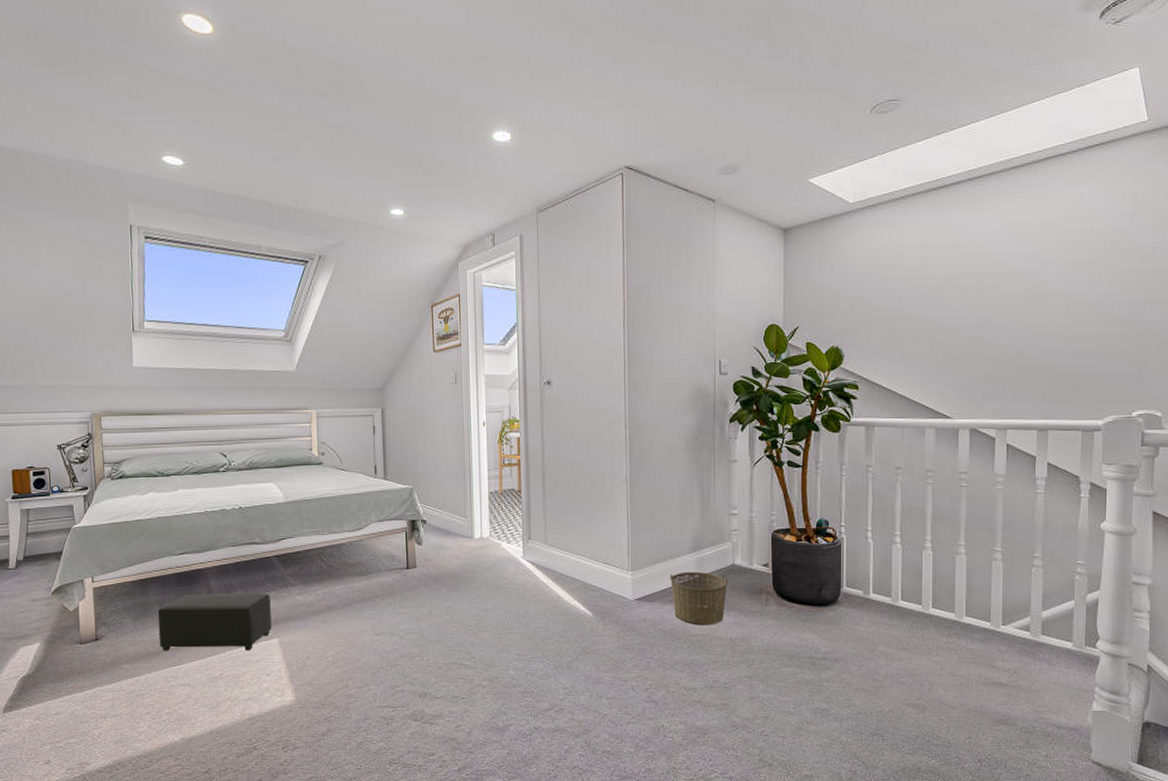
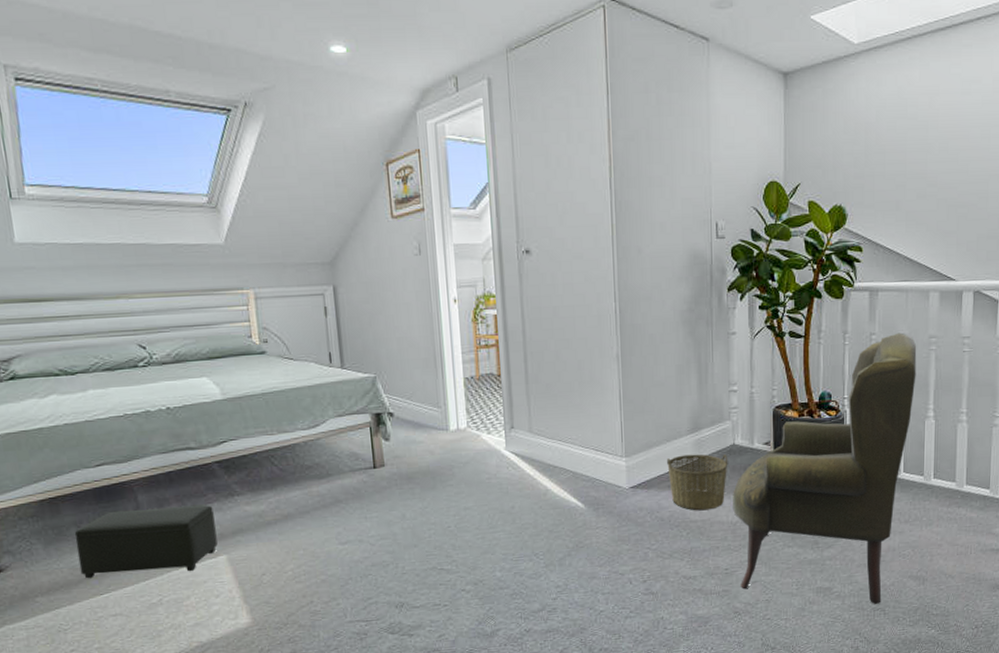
armchair: none [731,466,913,729] -> present [732,332,917,604]

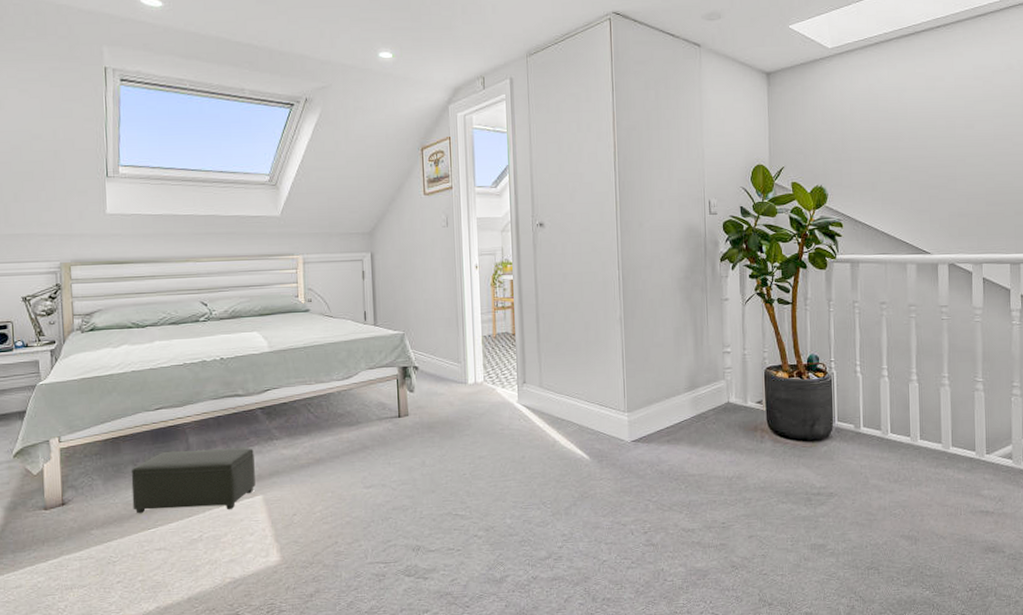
basket: present [667,454,728,511] -> none [666,410,724,465]
armchair: present [732,332,917,604] -> none [727,301,898,563]

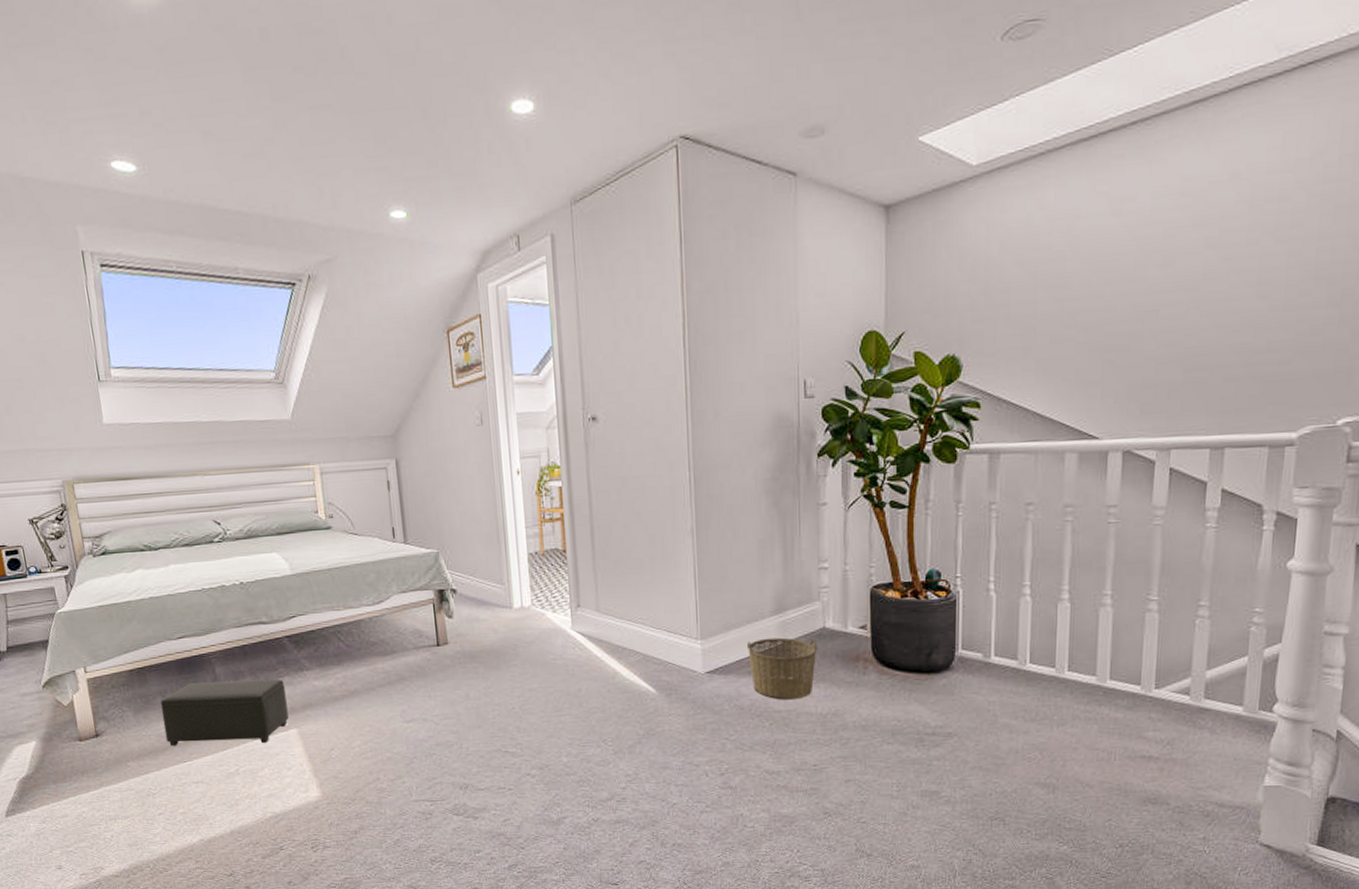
basket: none [666,410,724,465] -> present [747,637,818,700]

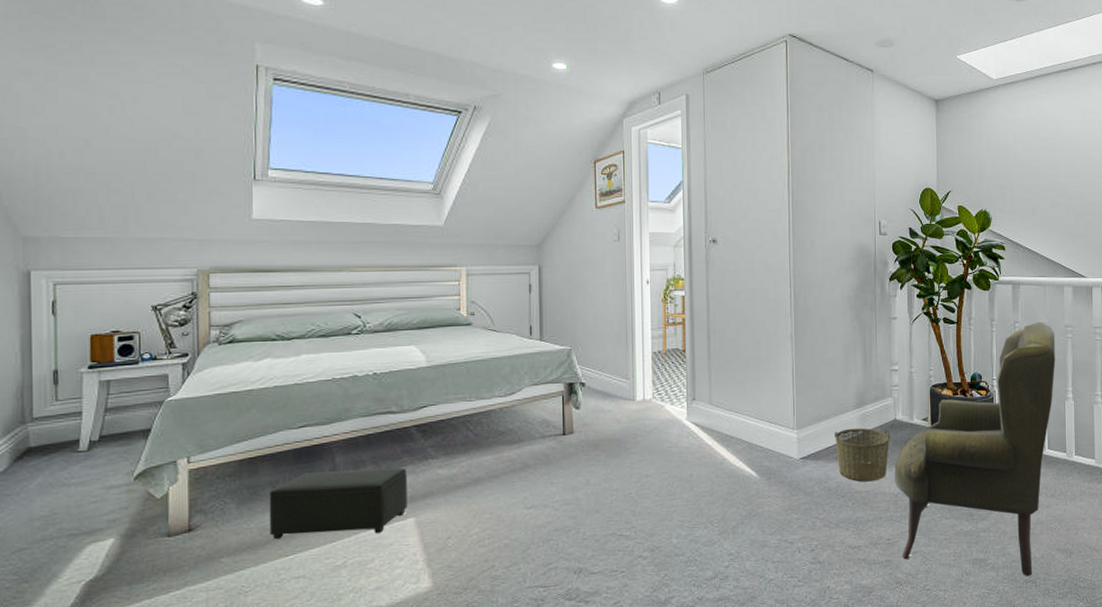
armchair: none [821,501,1048,813] -> present [893,321,1056,576]

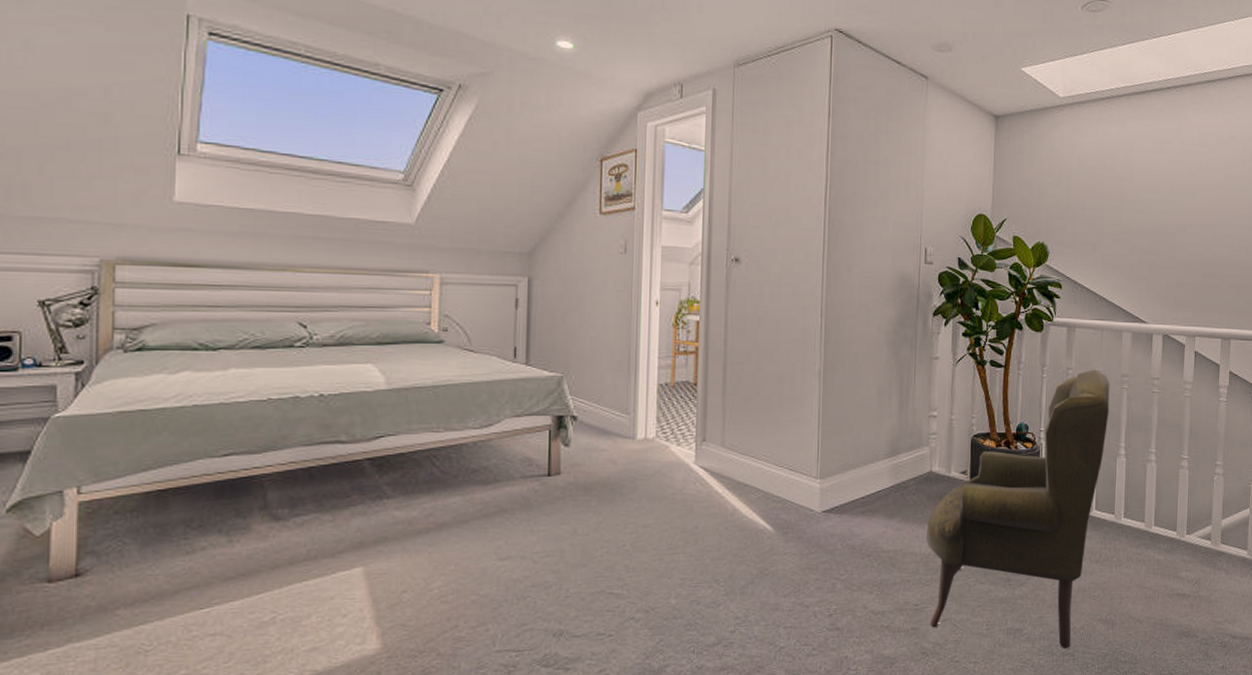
ottoman: present [269,468,407,540] -> none [180,508,356,589]
basket: present [835,428,890,482] -> none [862,479,925,540]

